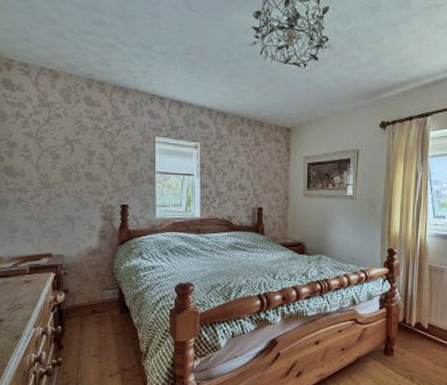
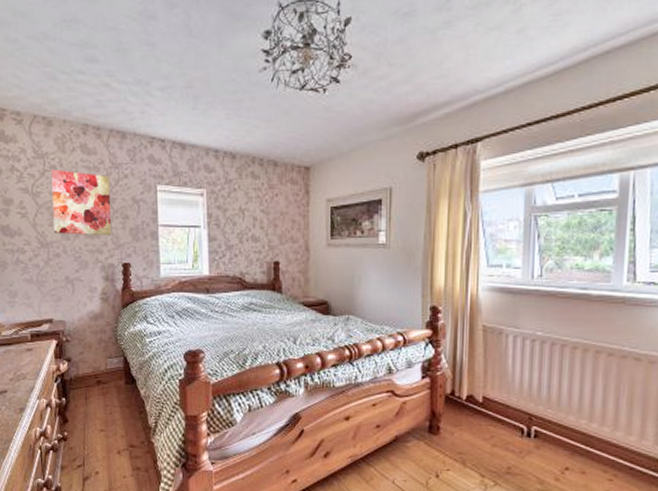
wall art: none [56,117,111,180] -> present [51,169,111,236]

